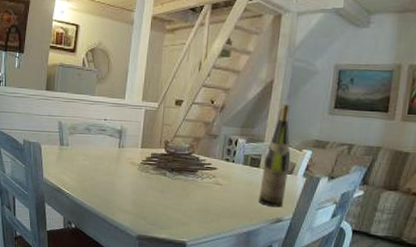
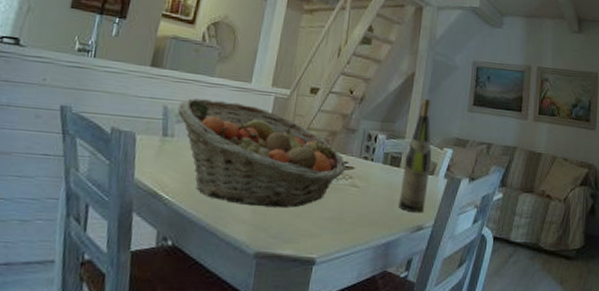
fruit basket: none [69,114,209,202] -> present [177,98,346,209]

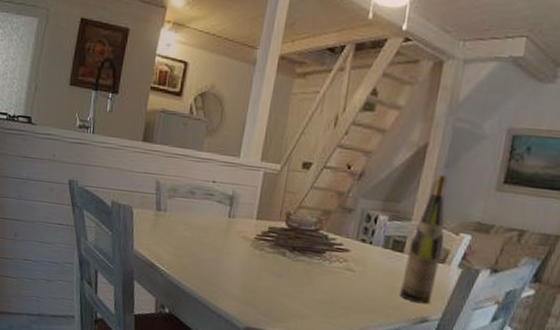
fruit basket: present [177,98,346,209] -> none [169,173,341,288]

